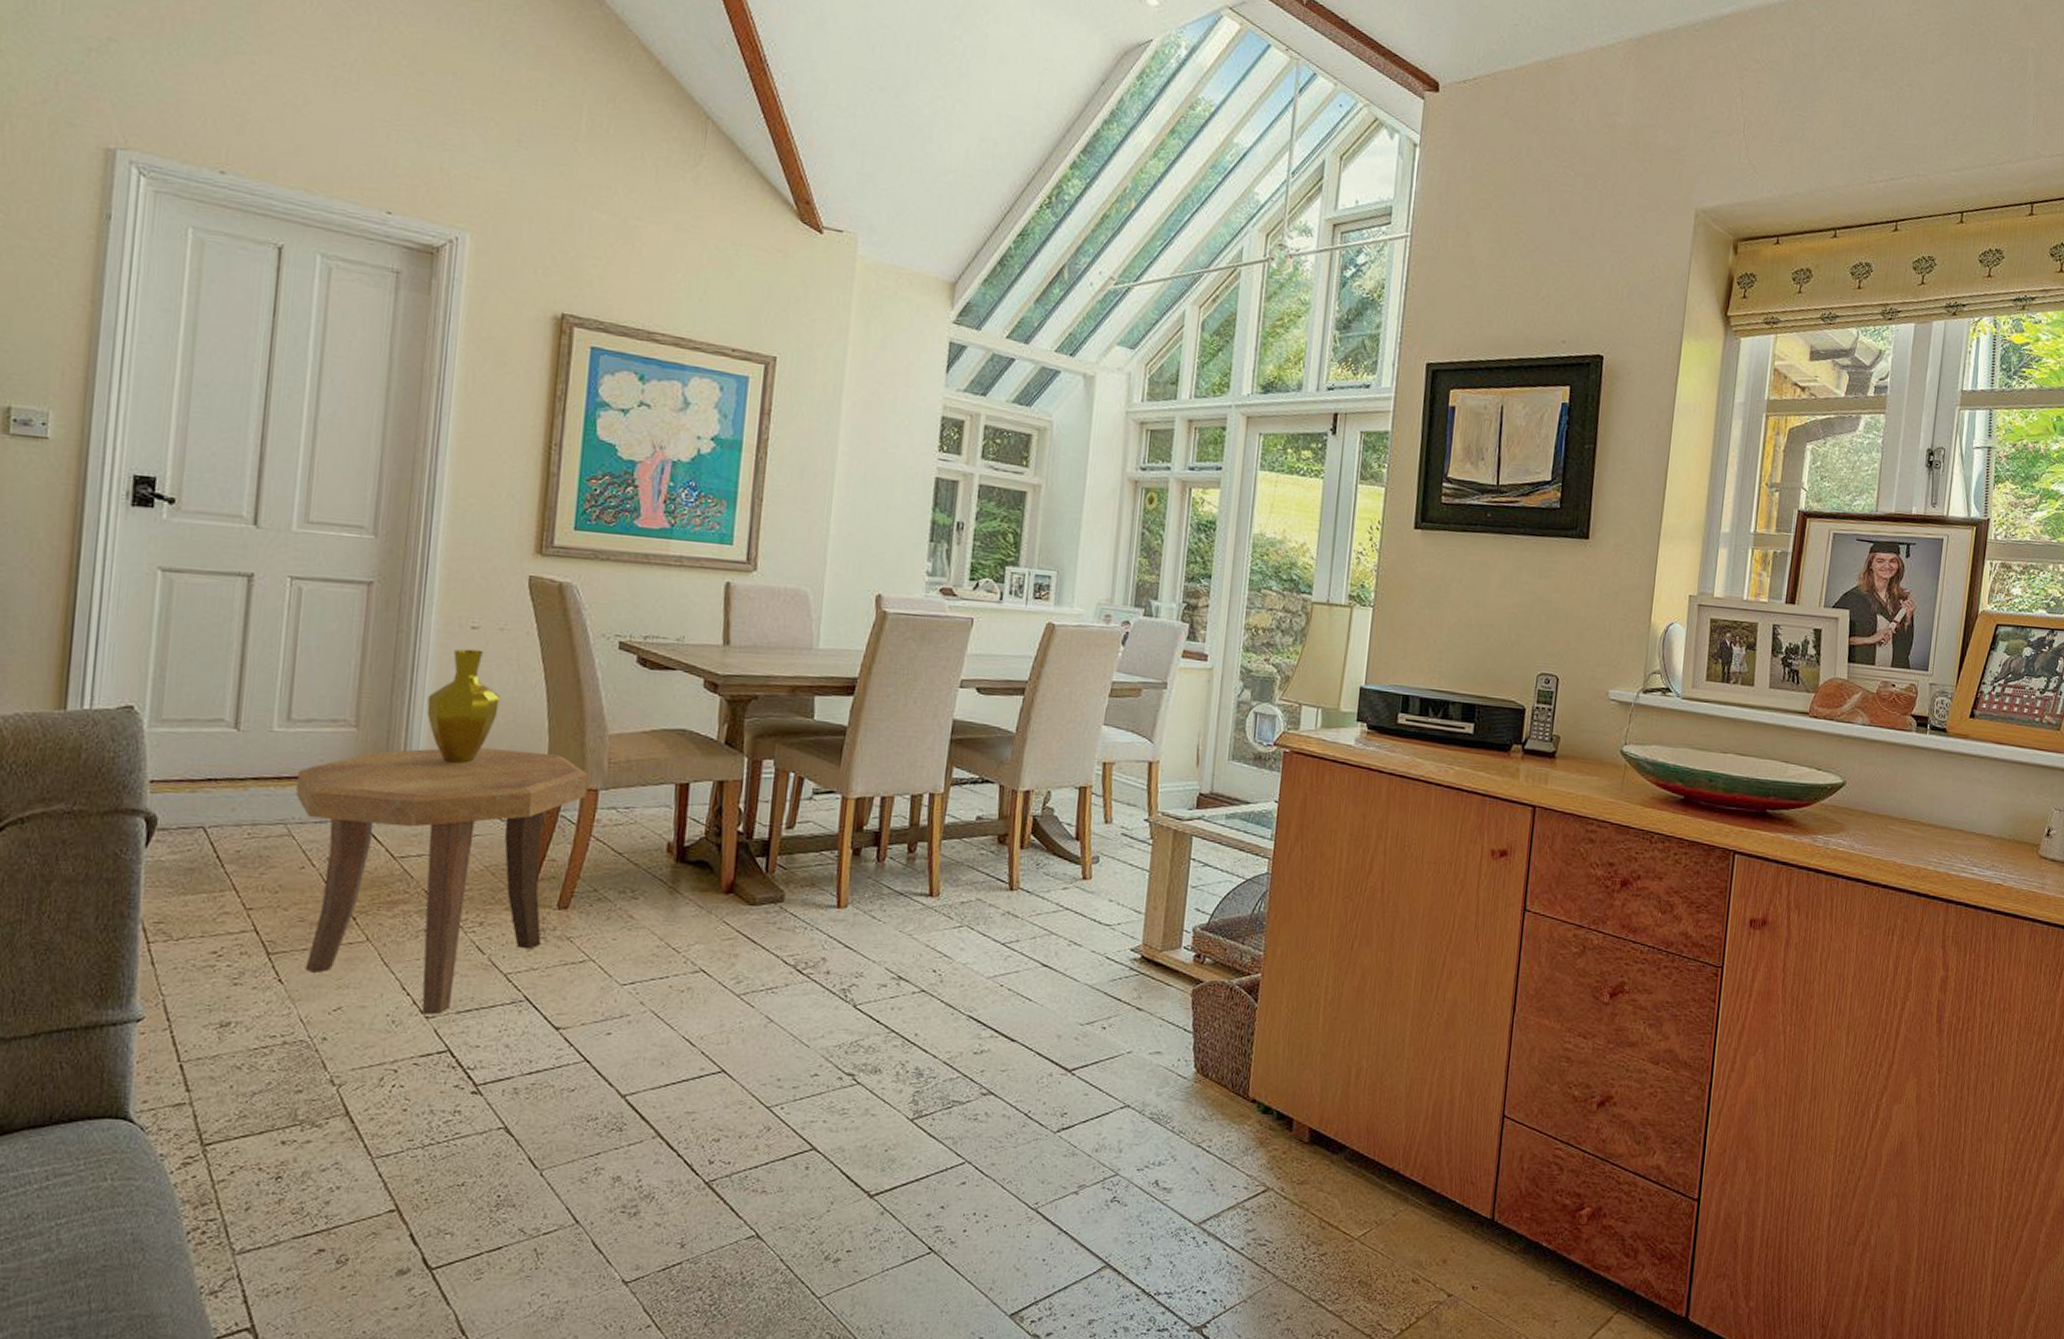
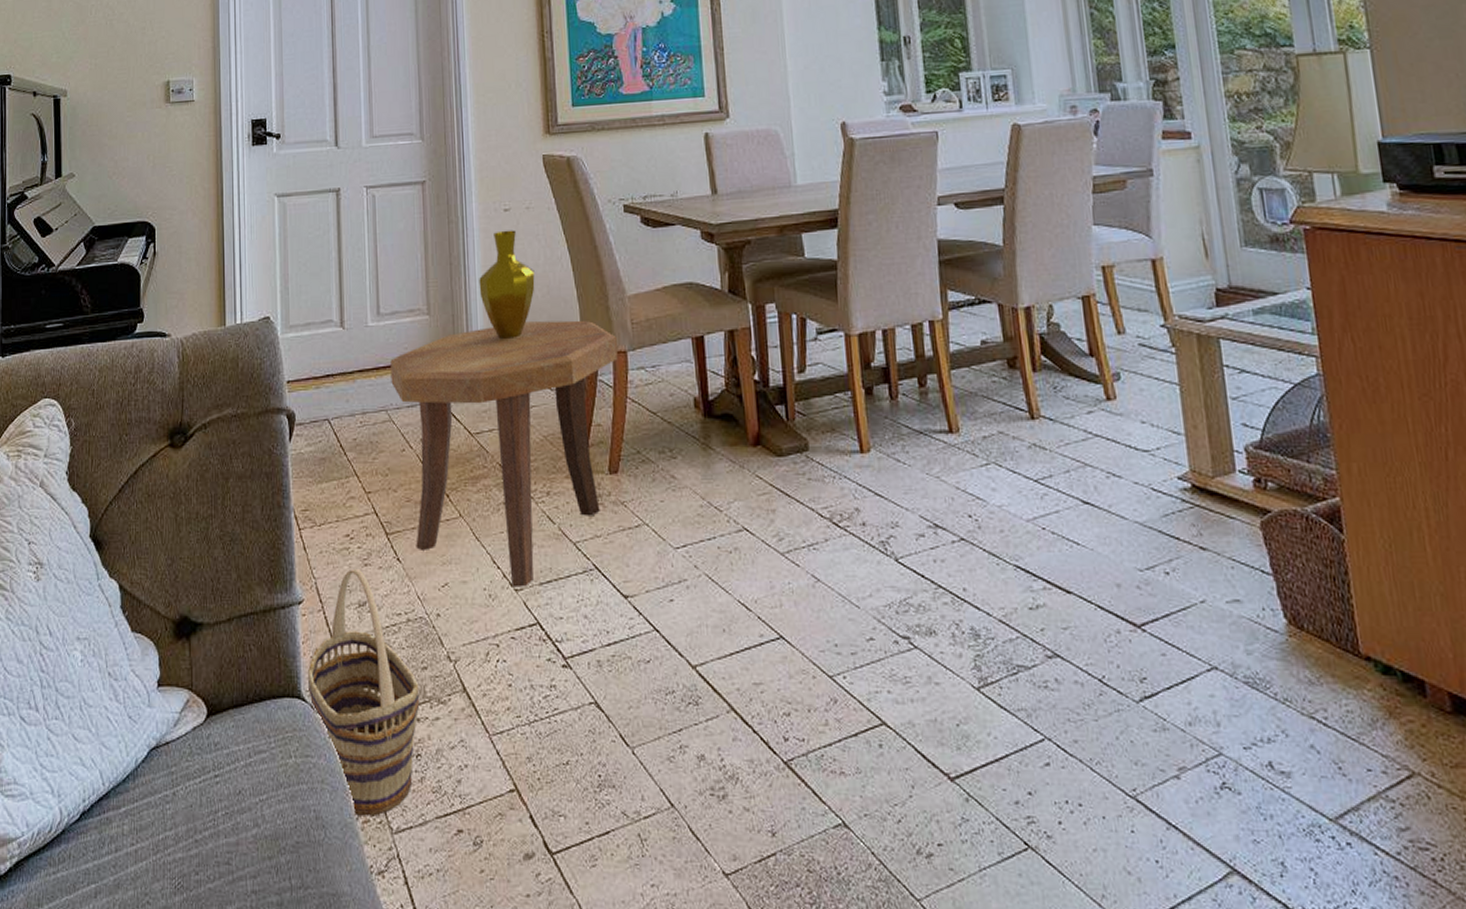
basket: none [139,987,290,1238] -> present [308,568,420,817]

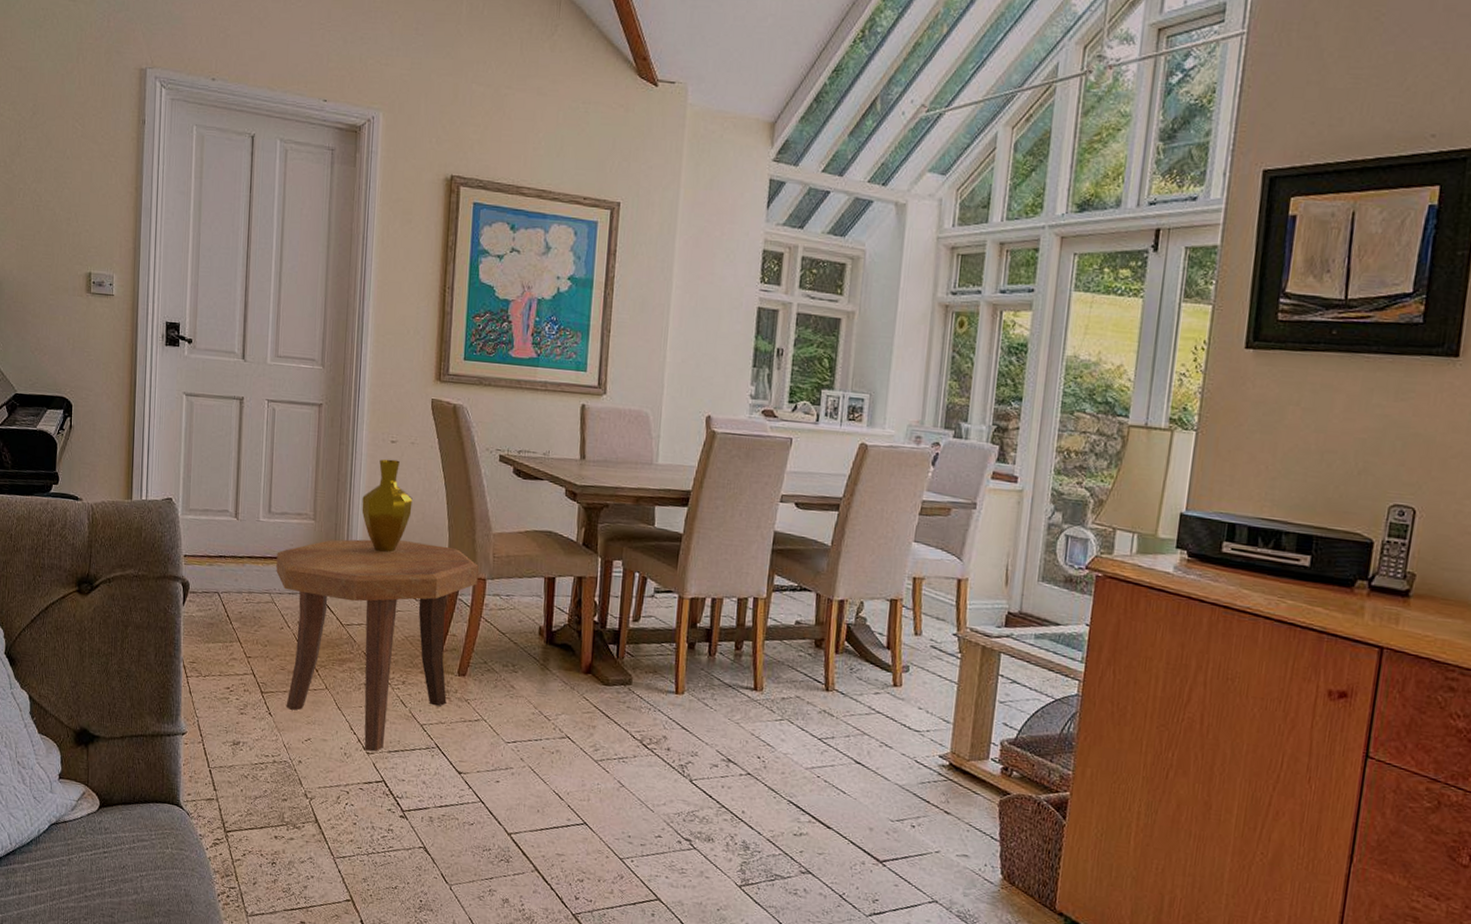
basket: present [308,568,420,817] -> none [186,715,279,902]

